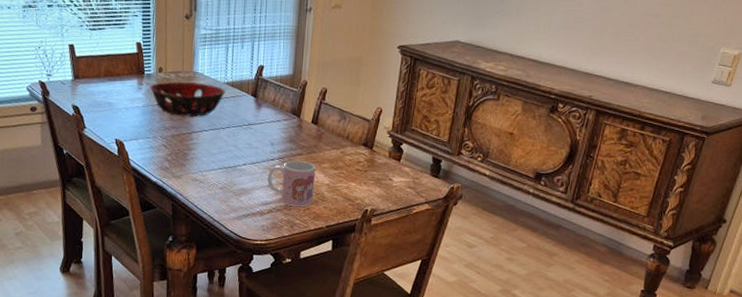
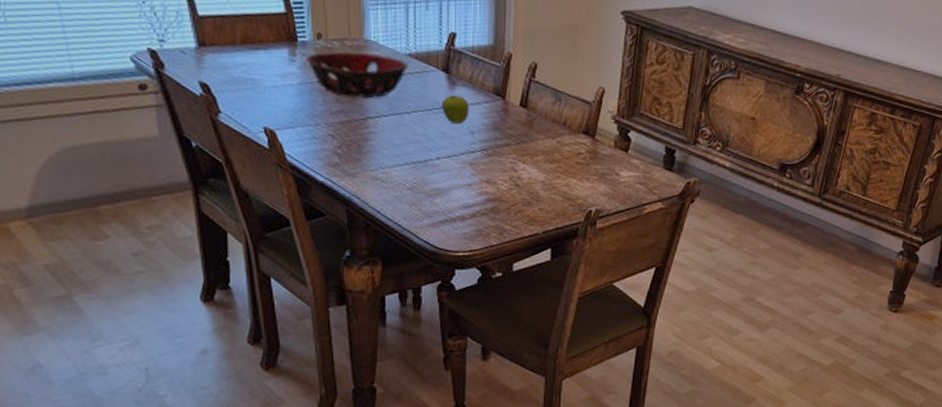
fruit: none [250,114,271,137] -> present [442,95,469,124]
mug: present [267,160,316,208] -> none [468,153,528,210]

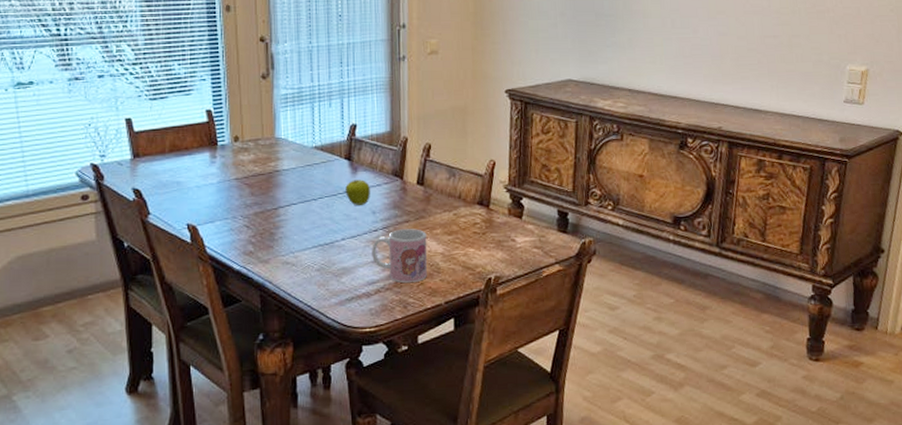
decorative bowl: present [306,51,409,99] -> none [224,149,315,191]
mug: none [468,153,528,210] -> present [372,229,428,284]

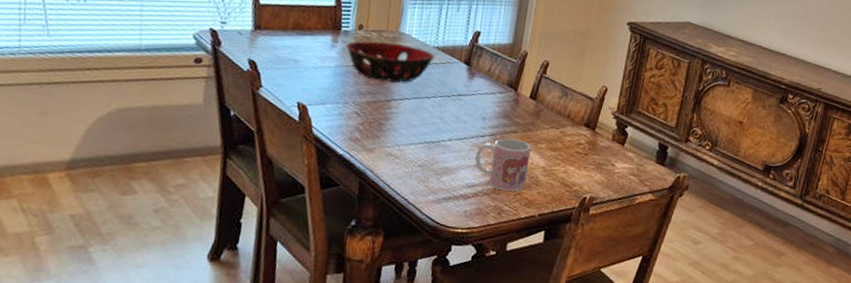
decorative bowl: none [224,149,315,191] -> present [345,41,435,83]
fruit: present [345,179,370,205] -> none [459,84,484,110]

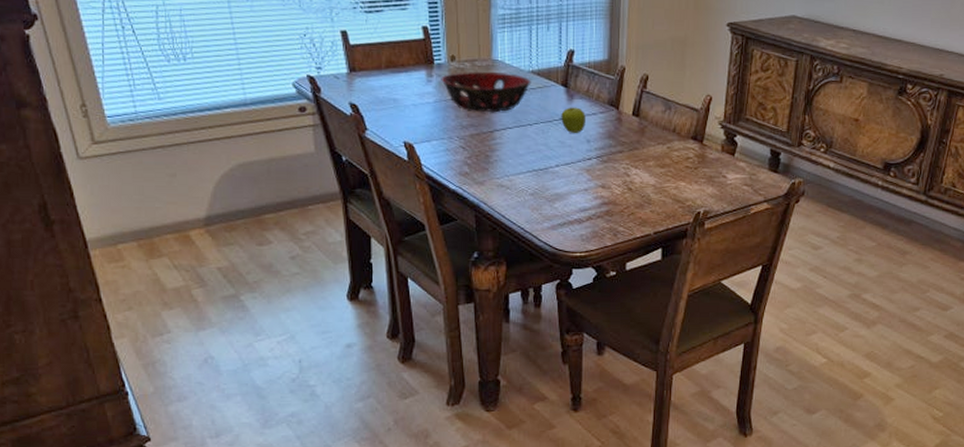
fruit: none [459,84,484,110] -> present [561,107,585,133]
mug: present [475,138,532,192] -> none [585,159,640,213]

